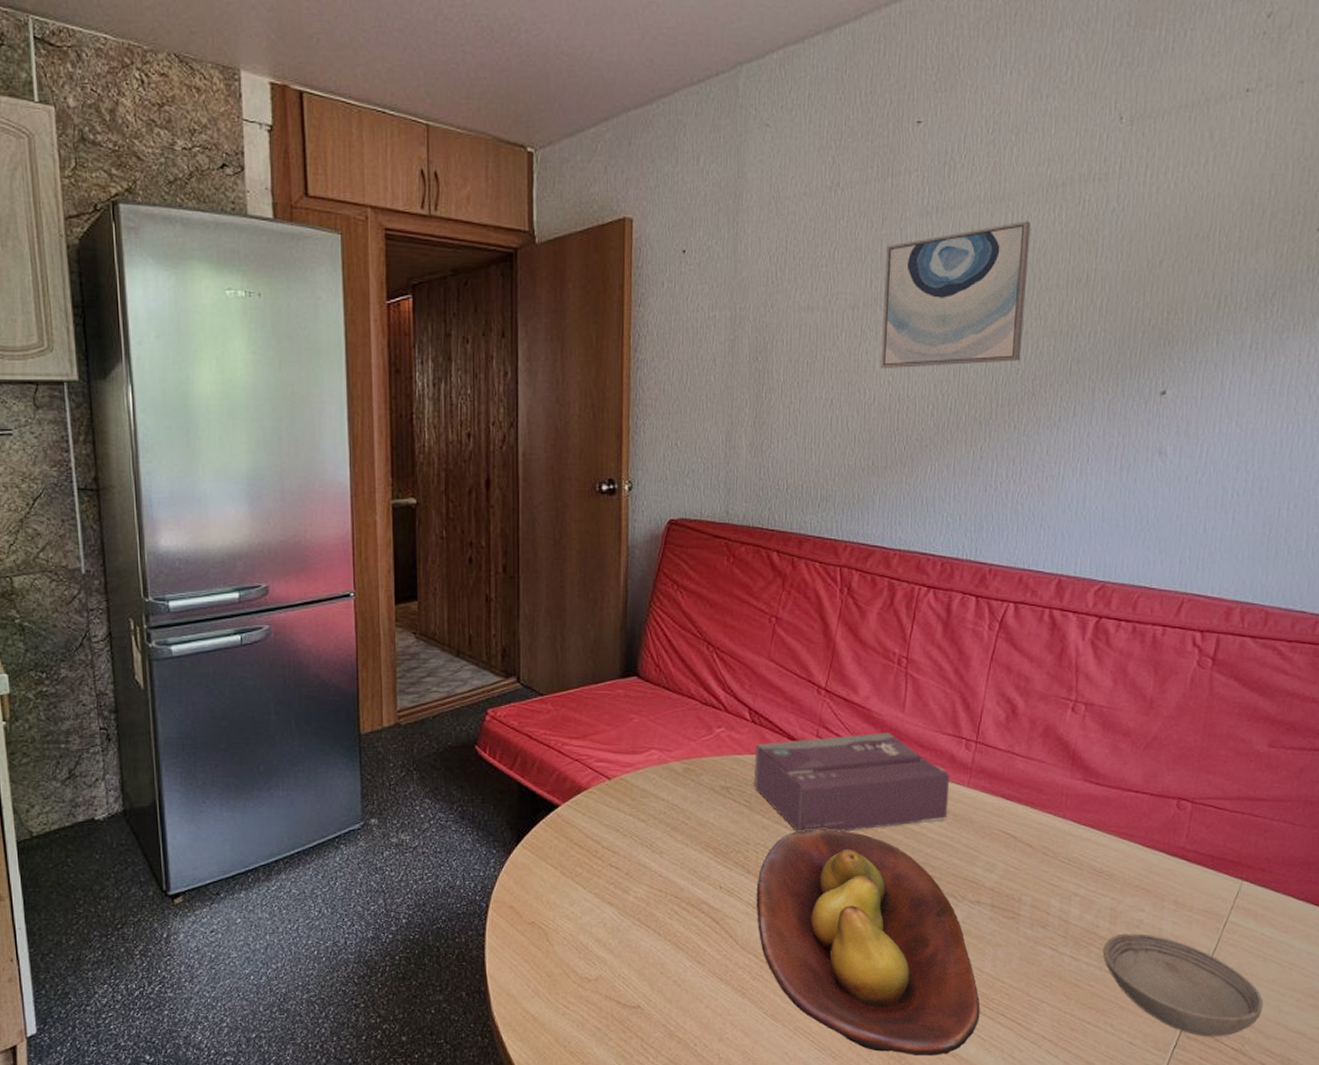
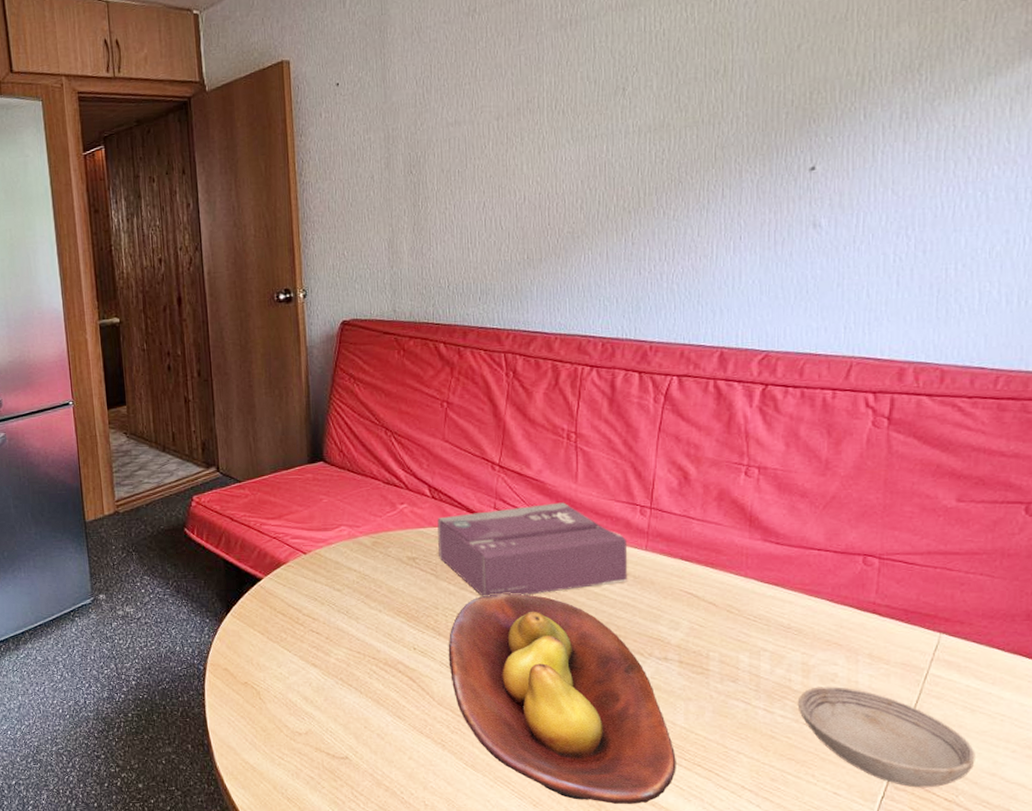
wall art: present [881,221,1031,368] -> none [525,22,665,170]

